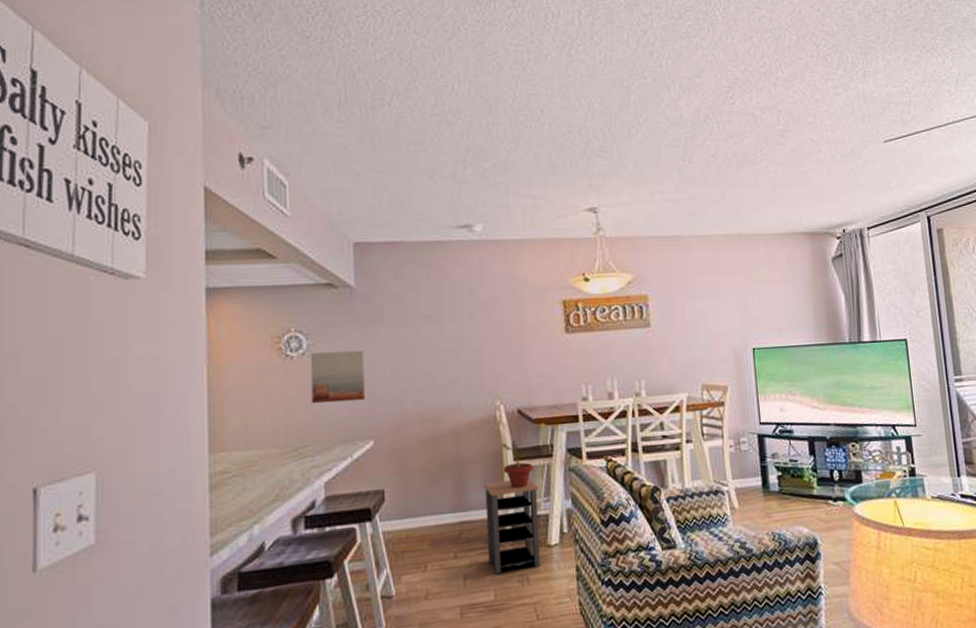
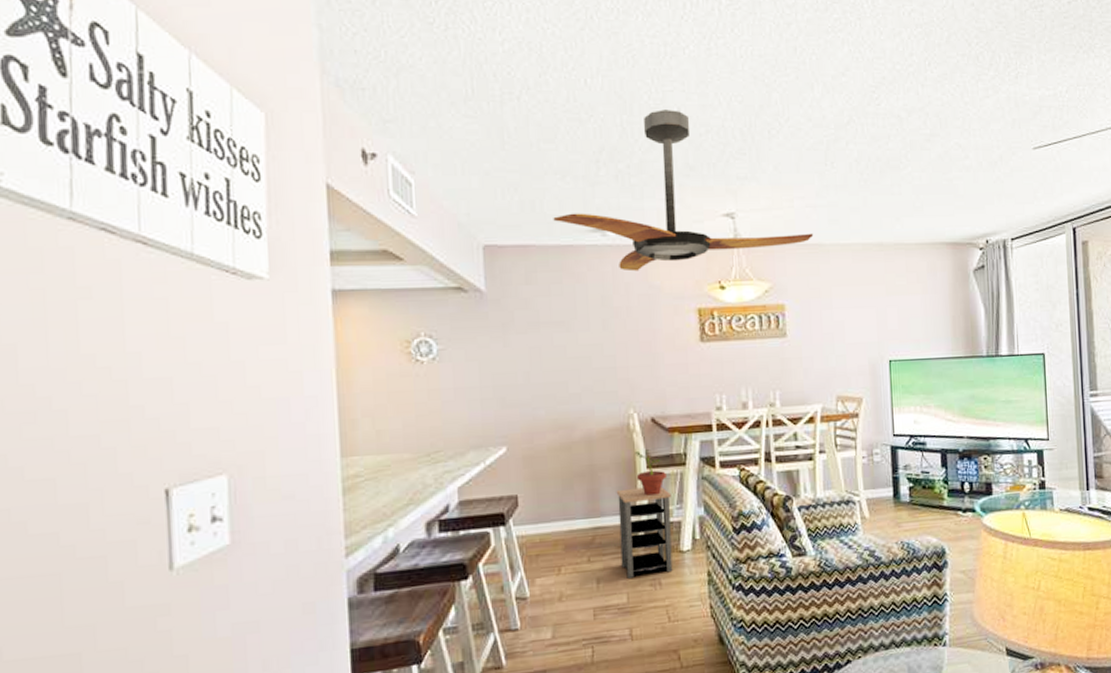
wall art: present [310,350,366,404] -> none [440,356,498,410]
ceiling fan: none [421,112,674,266] -> present [553,110,814,272]

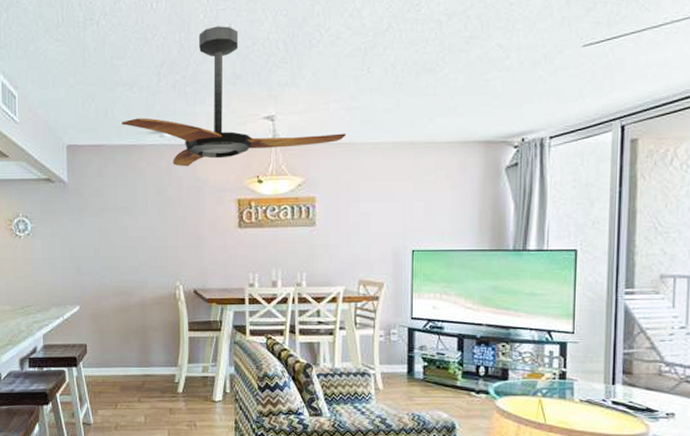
side table: present [616,487,673,578] -> none [163,346,208,418]
potted plant: present [635,449,666,496] -> none [179,316,204,353]

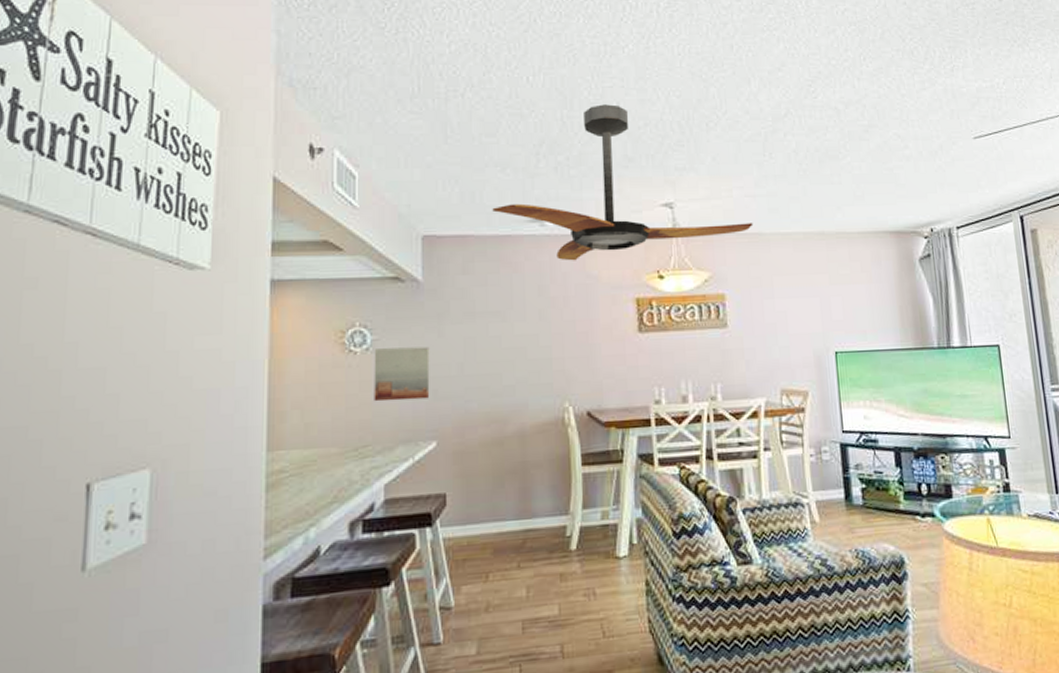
wall art: none [33,234,74,274] -> present [374,346,430,402]

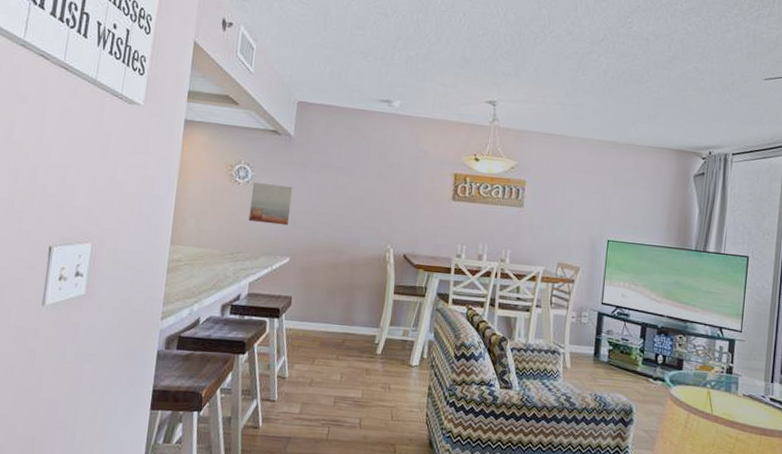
ceiling fan: present [492,104,753,261] -> none [353,13,559,137]

